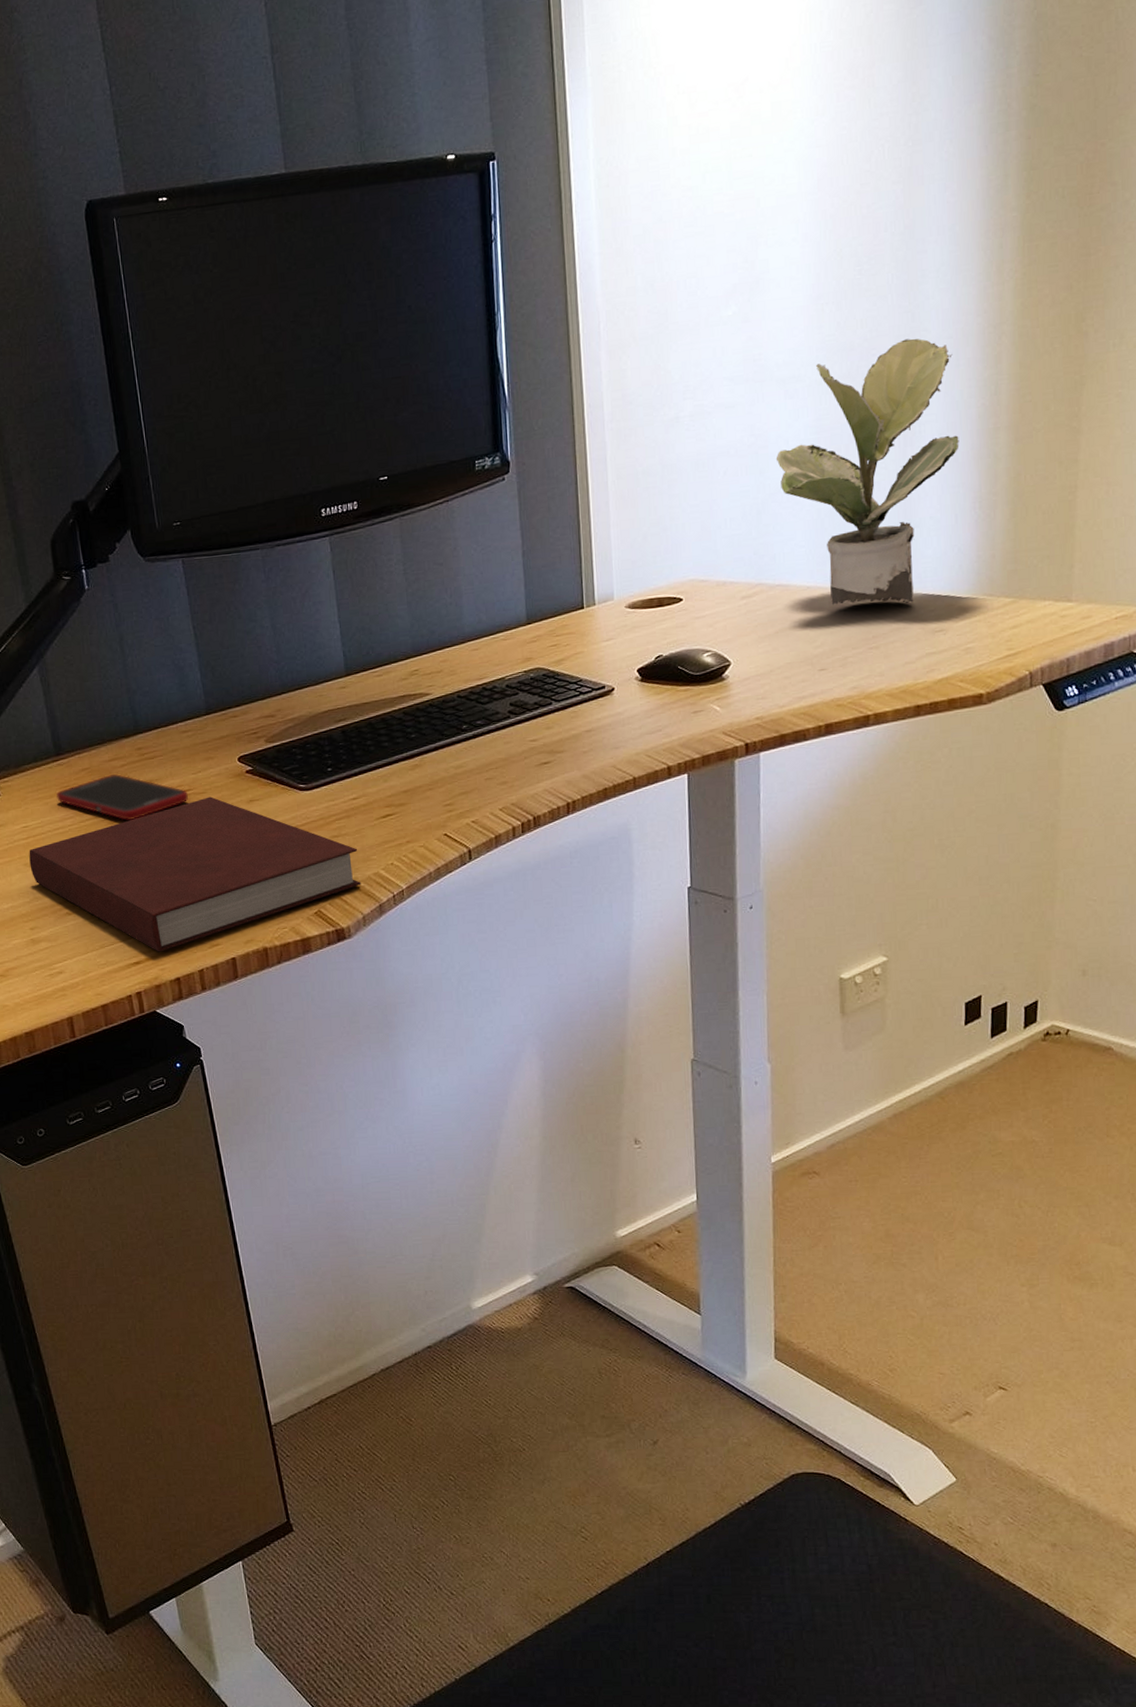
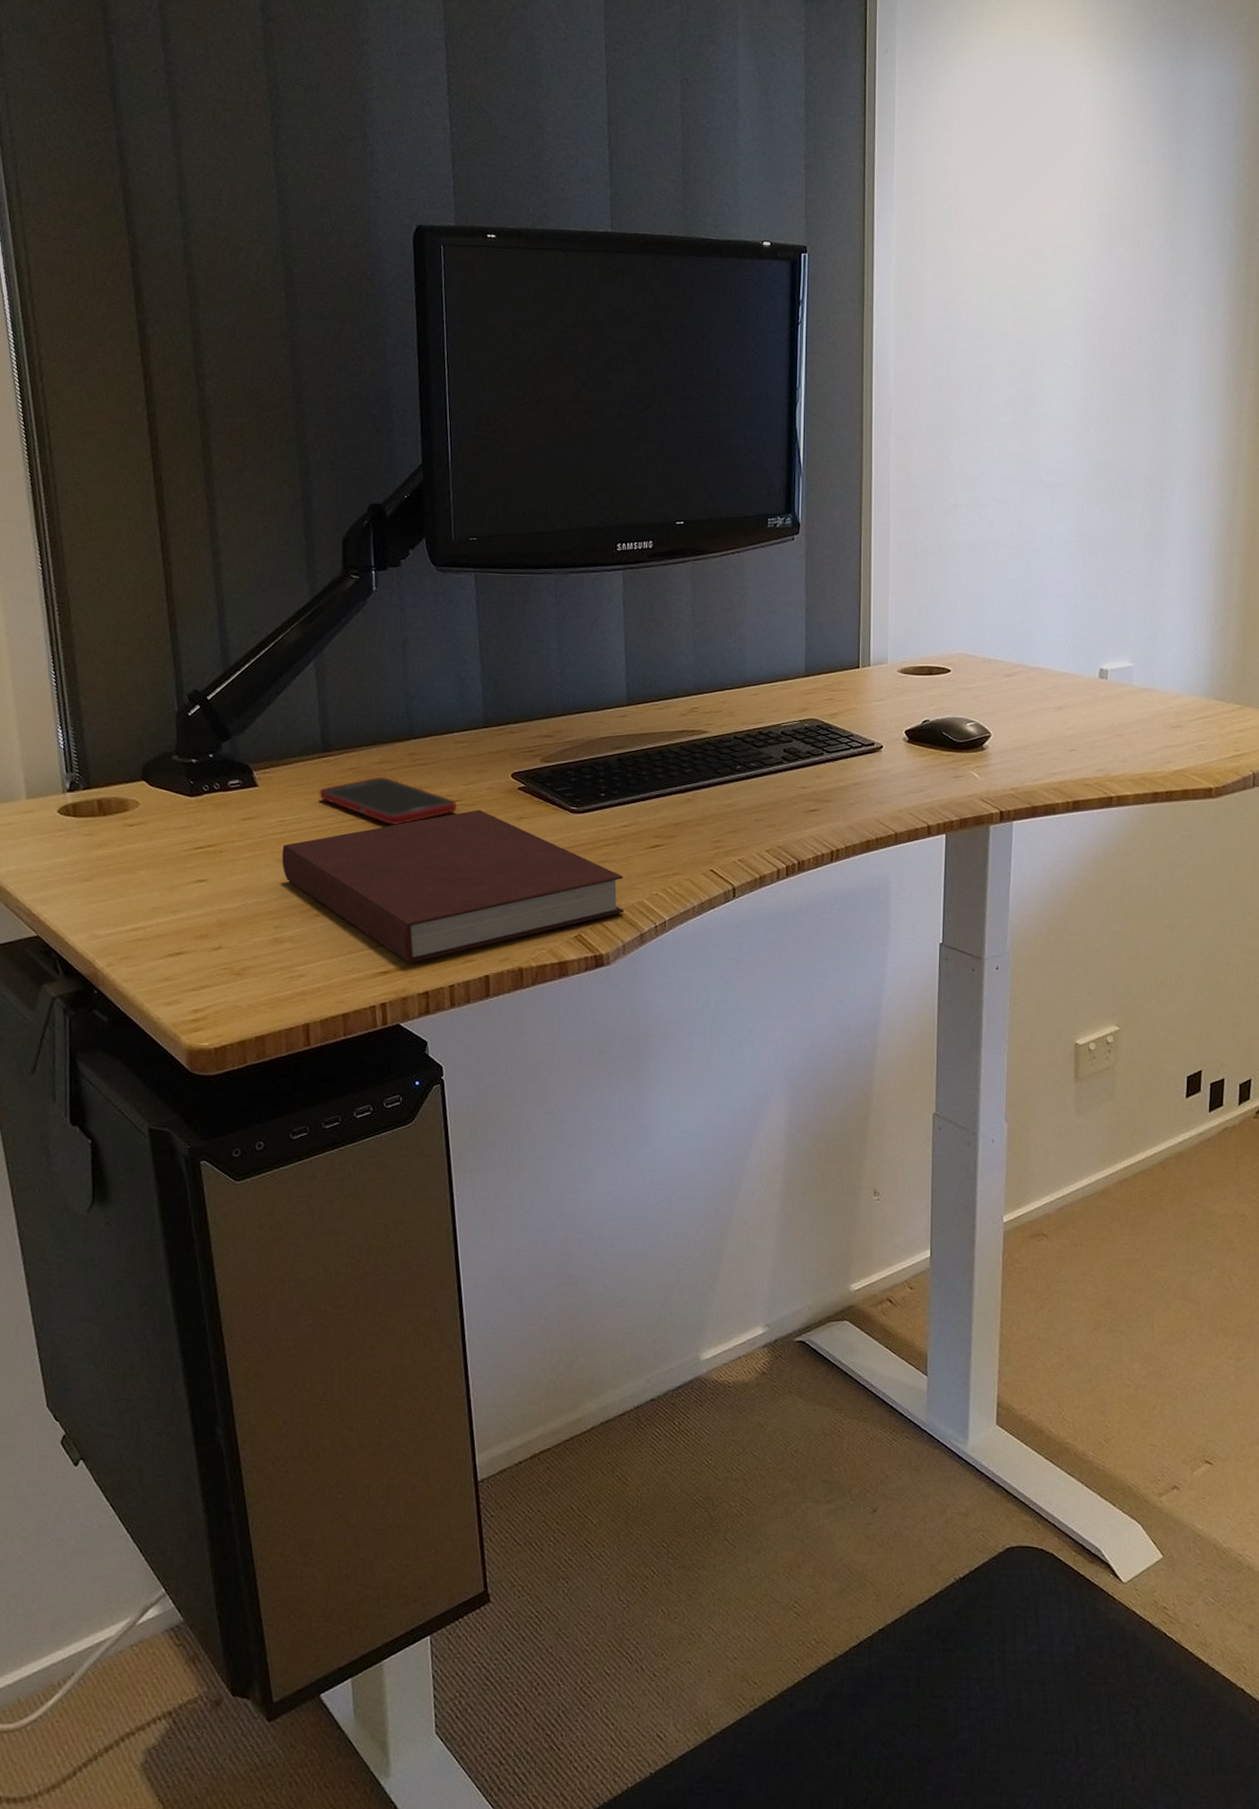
potted plant: present [775,338,960,605] -> none [1040,465,1200,698]

